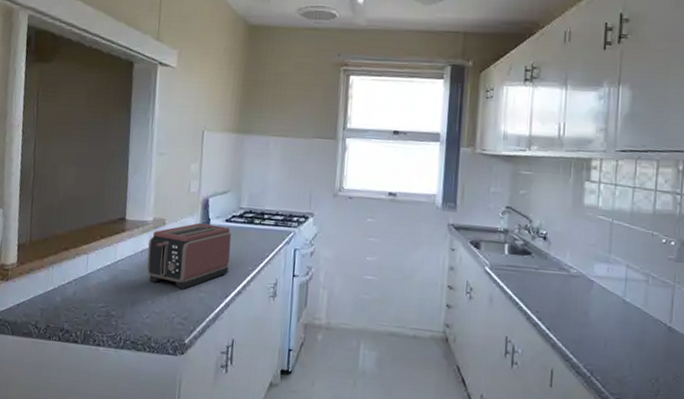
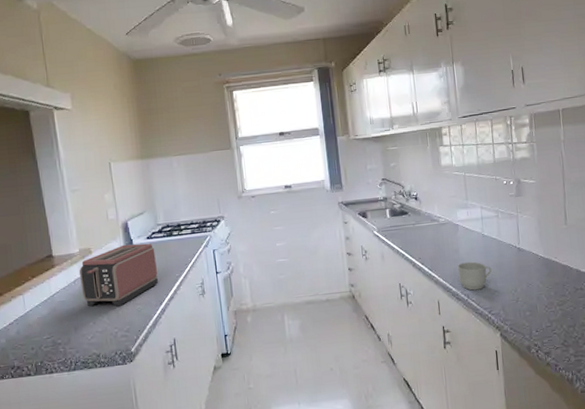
mug: none [583,329,628,368] -> present [457,261,492,291]

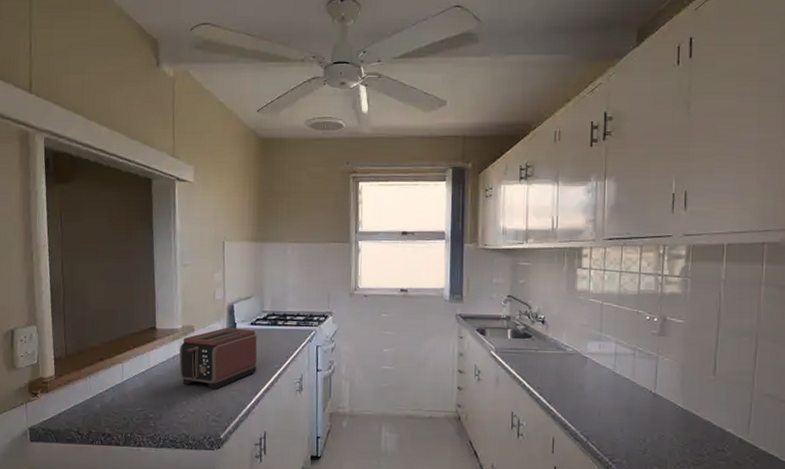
mug: present [457,261,492,291] -> none [579,400,619,433]

